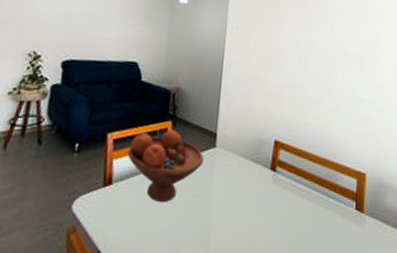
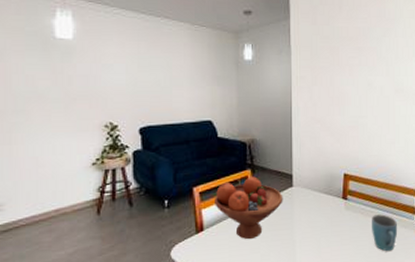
mug: none [302,194,334,243] -> present [372,214,398,252]

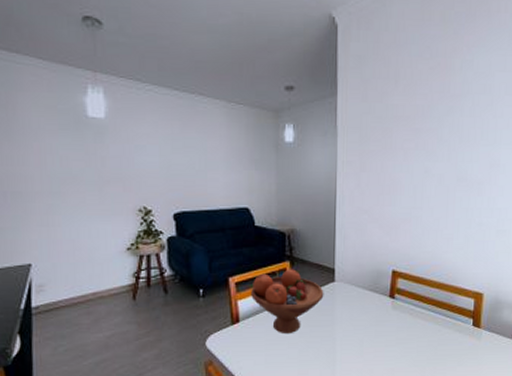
mug: present [372,214,398,252] -> none [421,316,451,356]

